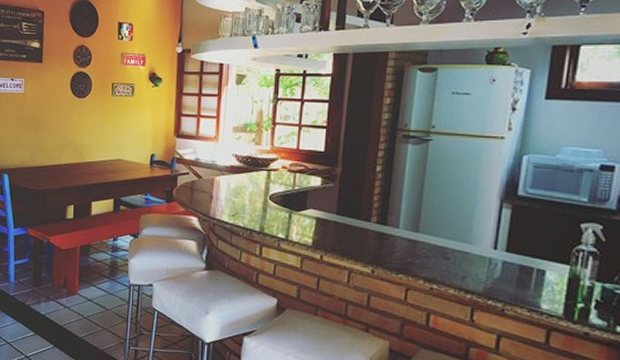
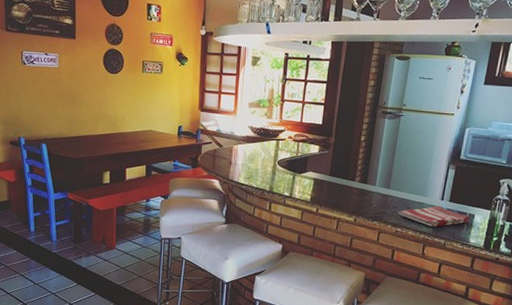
dish towel: none [432,256,538,285] -> present [398,206,470,227]

